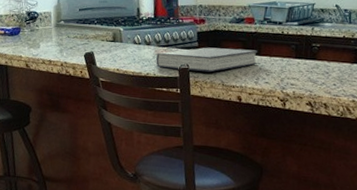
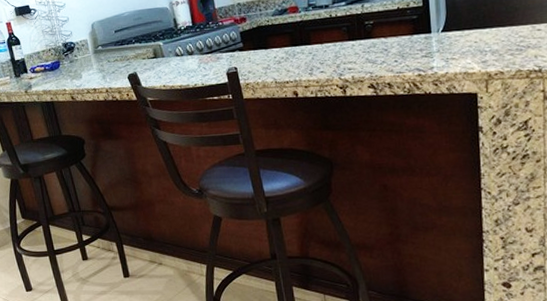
book: present [156,47,257,73] -> none [201,40,309,76]

